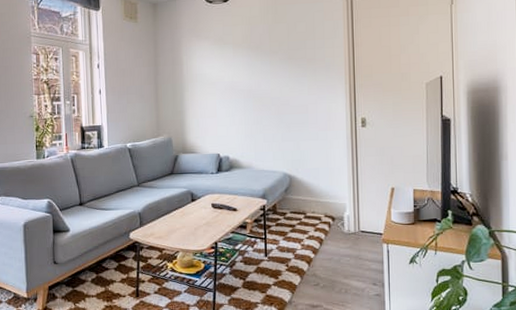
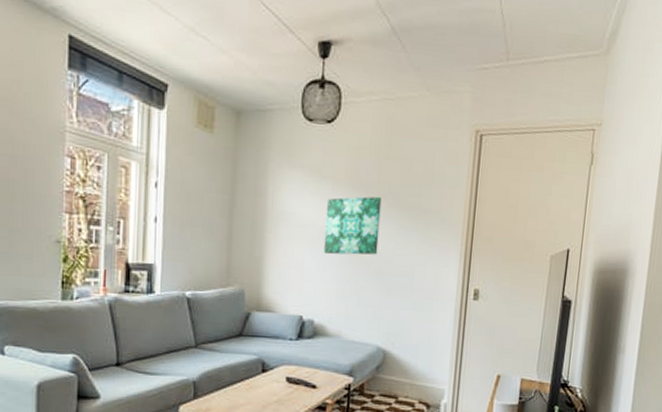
wall art: none [230,53,275,103] -> present [323,196,382,255]

